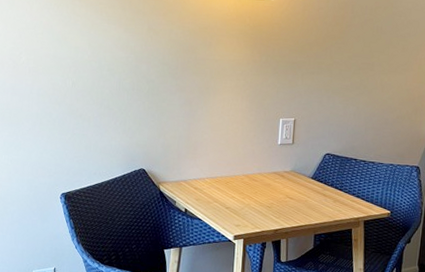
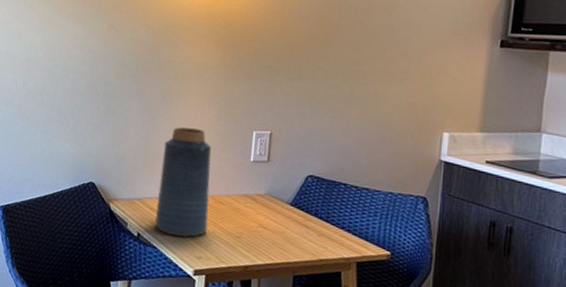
vase: none [199,118,245,210] -> present [154,127,212,238]

